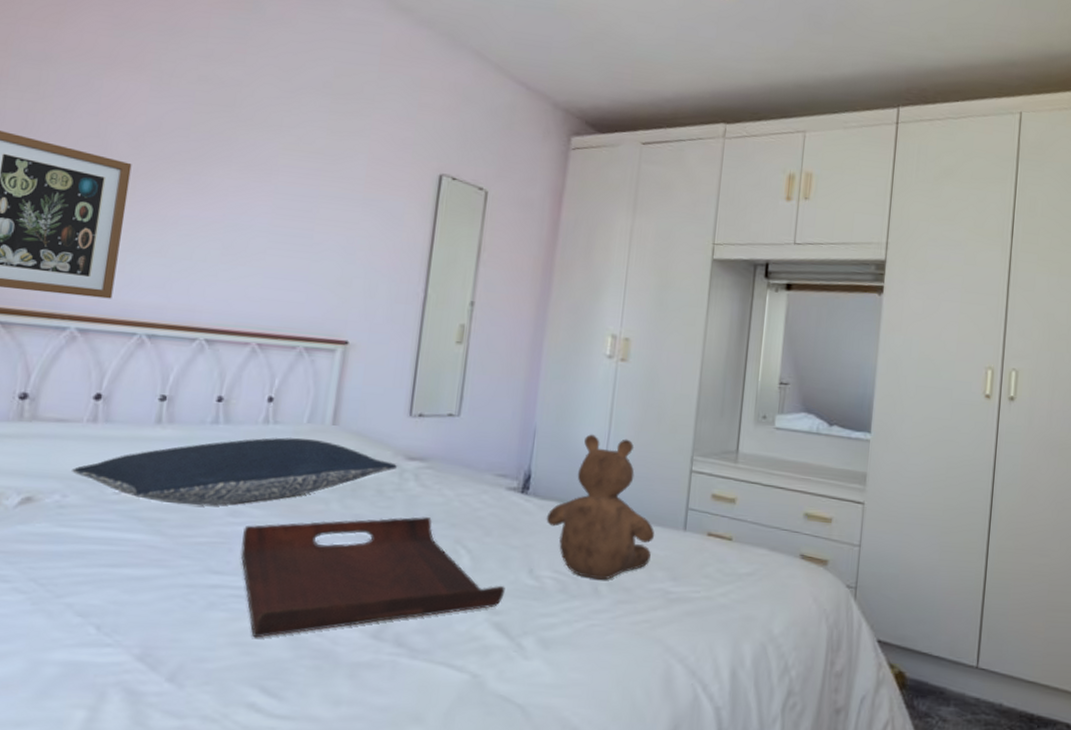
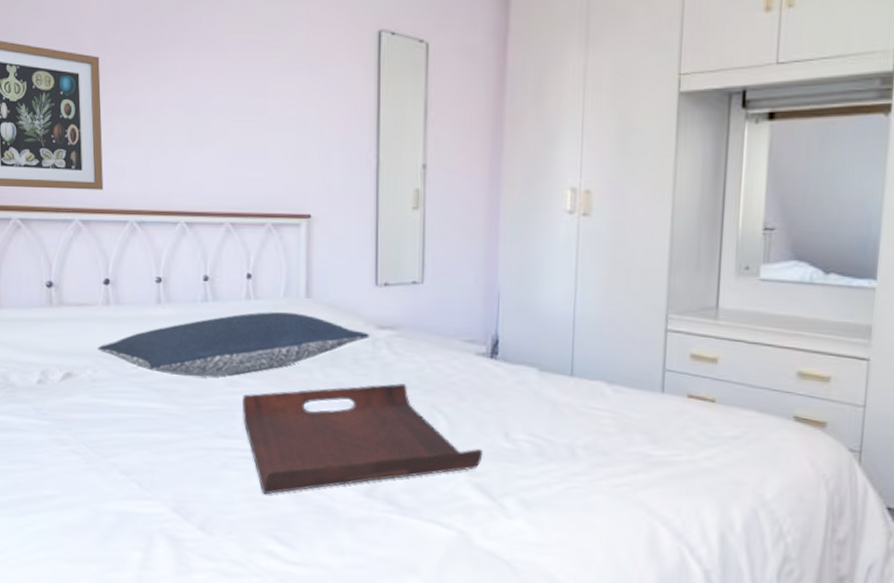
teddy bear: present [546,434,654,580] -> none [517,296,630,443]

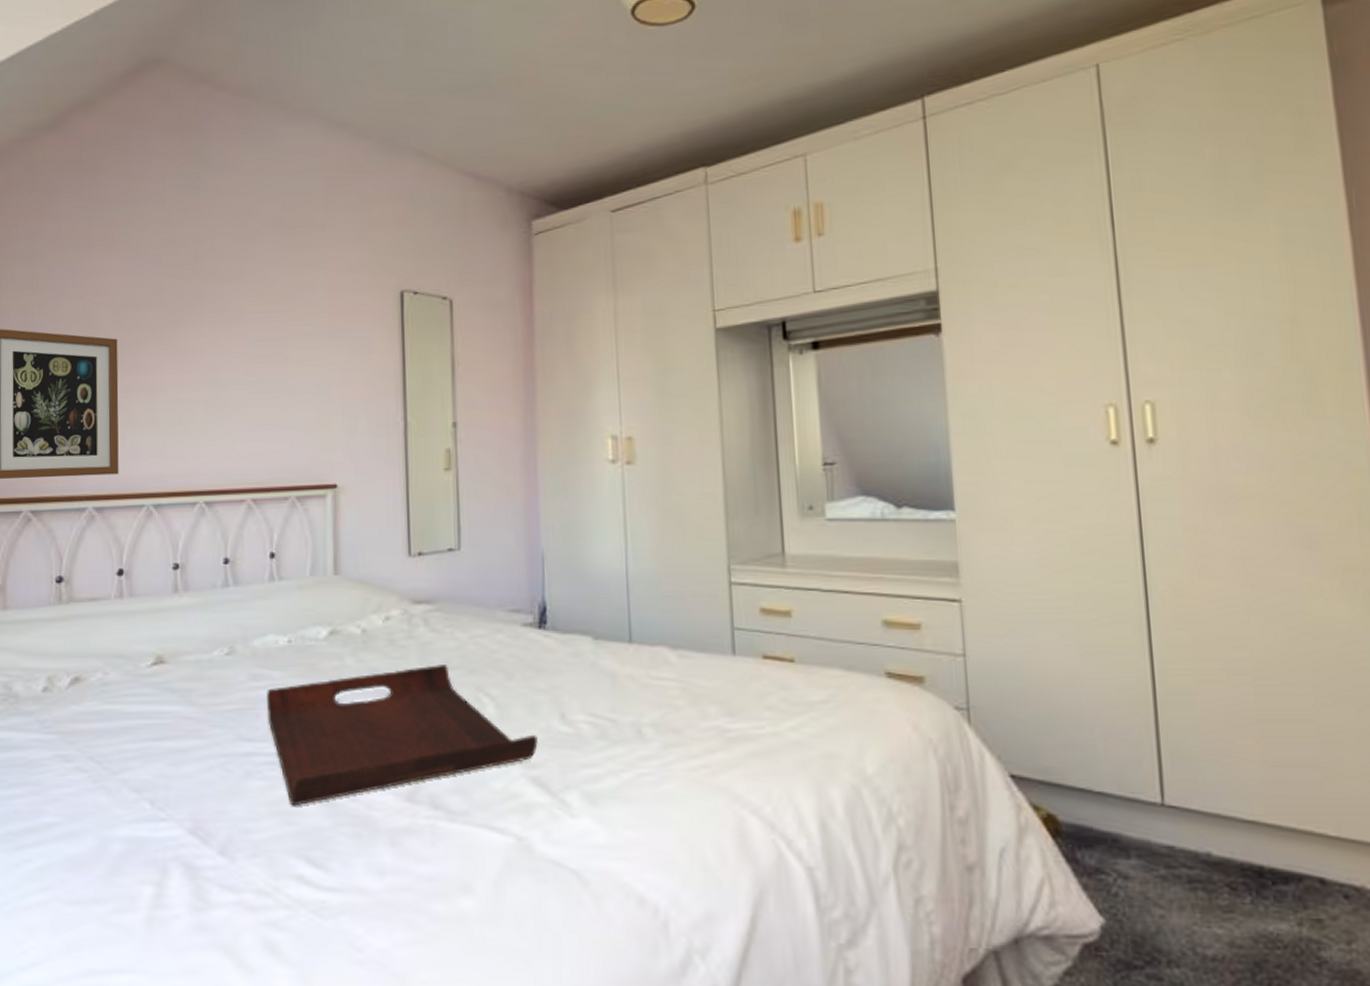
pillow: present [97,311,369,377] -> none [109,591,404,673]

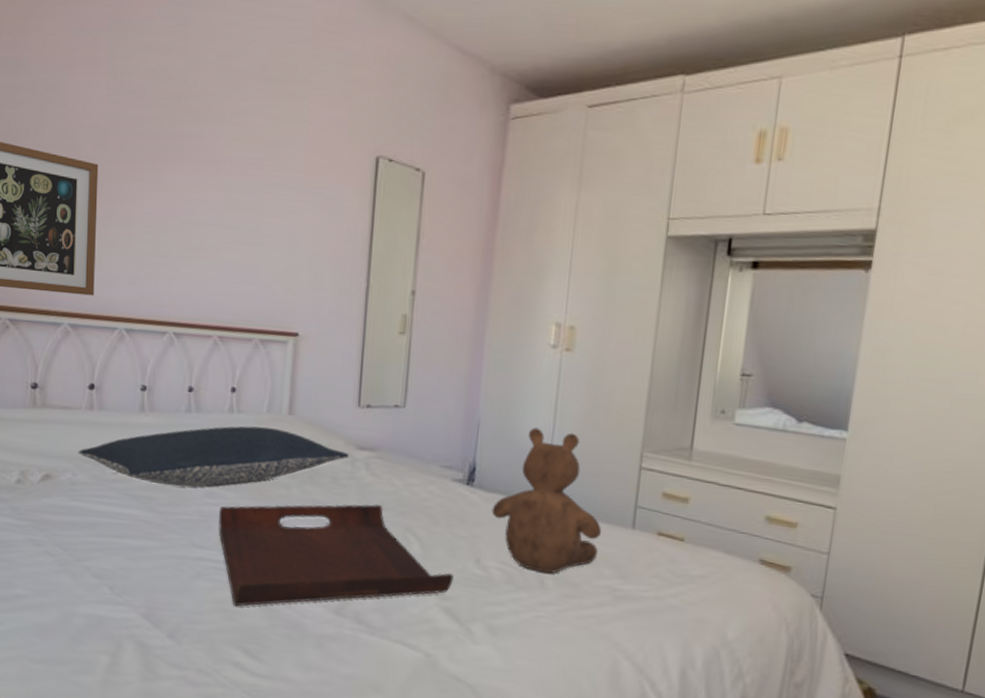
pillow: none [109,591,404,673] -> present [78,426,349,487]
teddy bear: none [570,553,698,721] -> present [491,427,601,574]

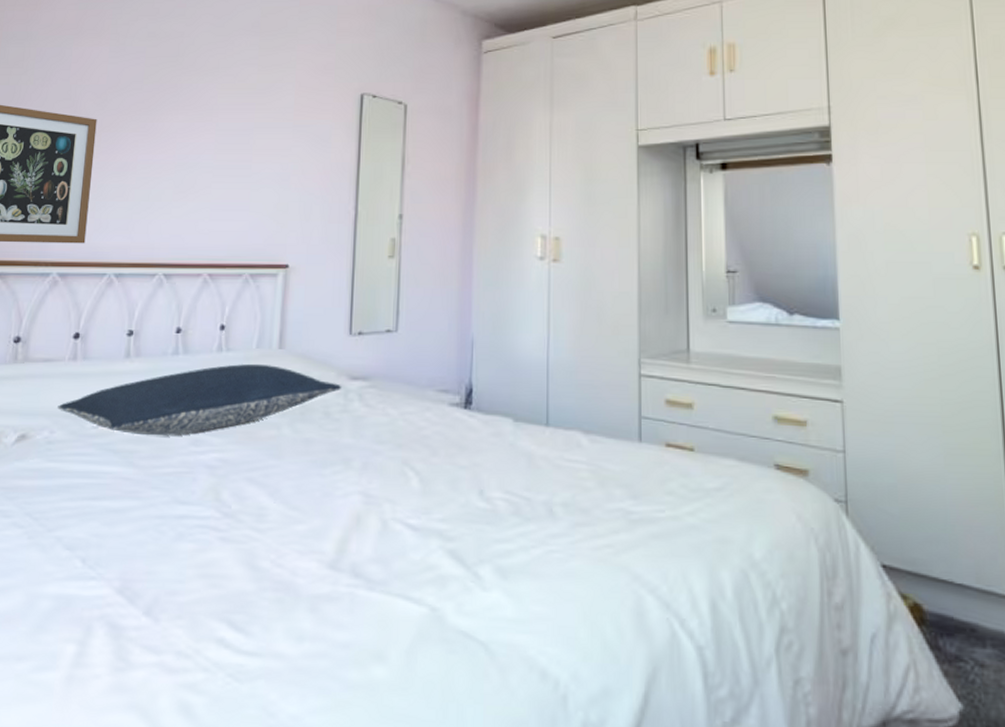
serving tray: present [218,503,454,607] -> none [203,438,457,570]
teddy bear: present [491,427,601,574] -> none [492,342,607,500]

